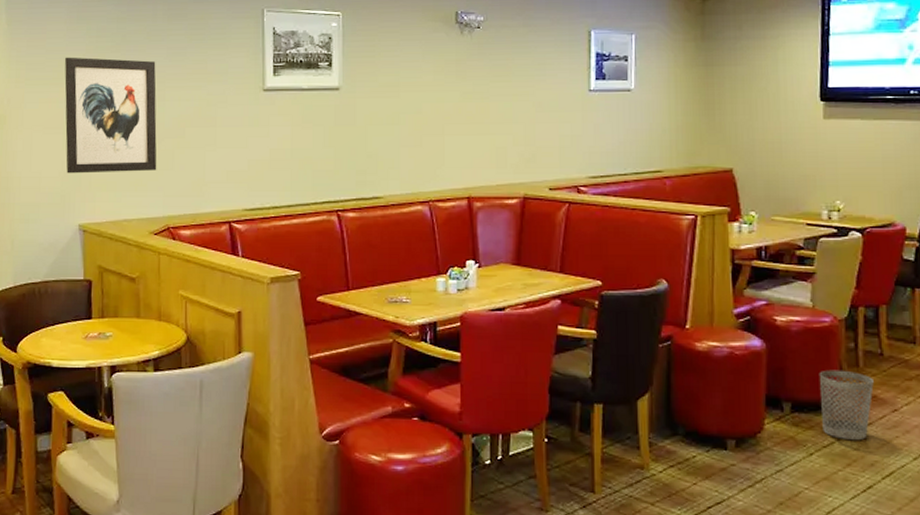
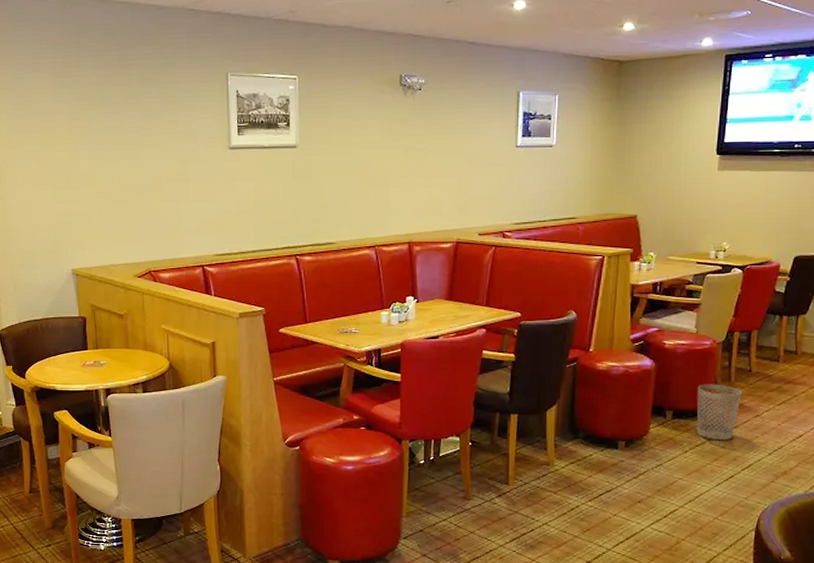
wall art: present [64,57,157,174] -> none [51,119,138,225]

